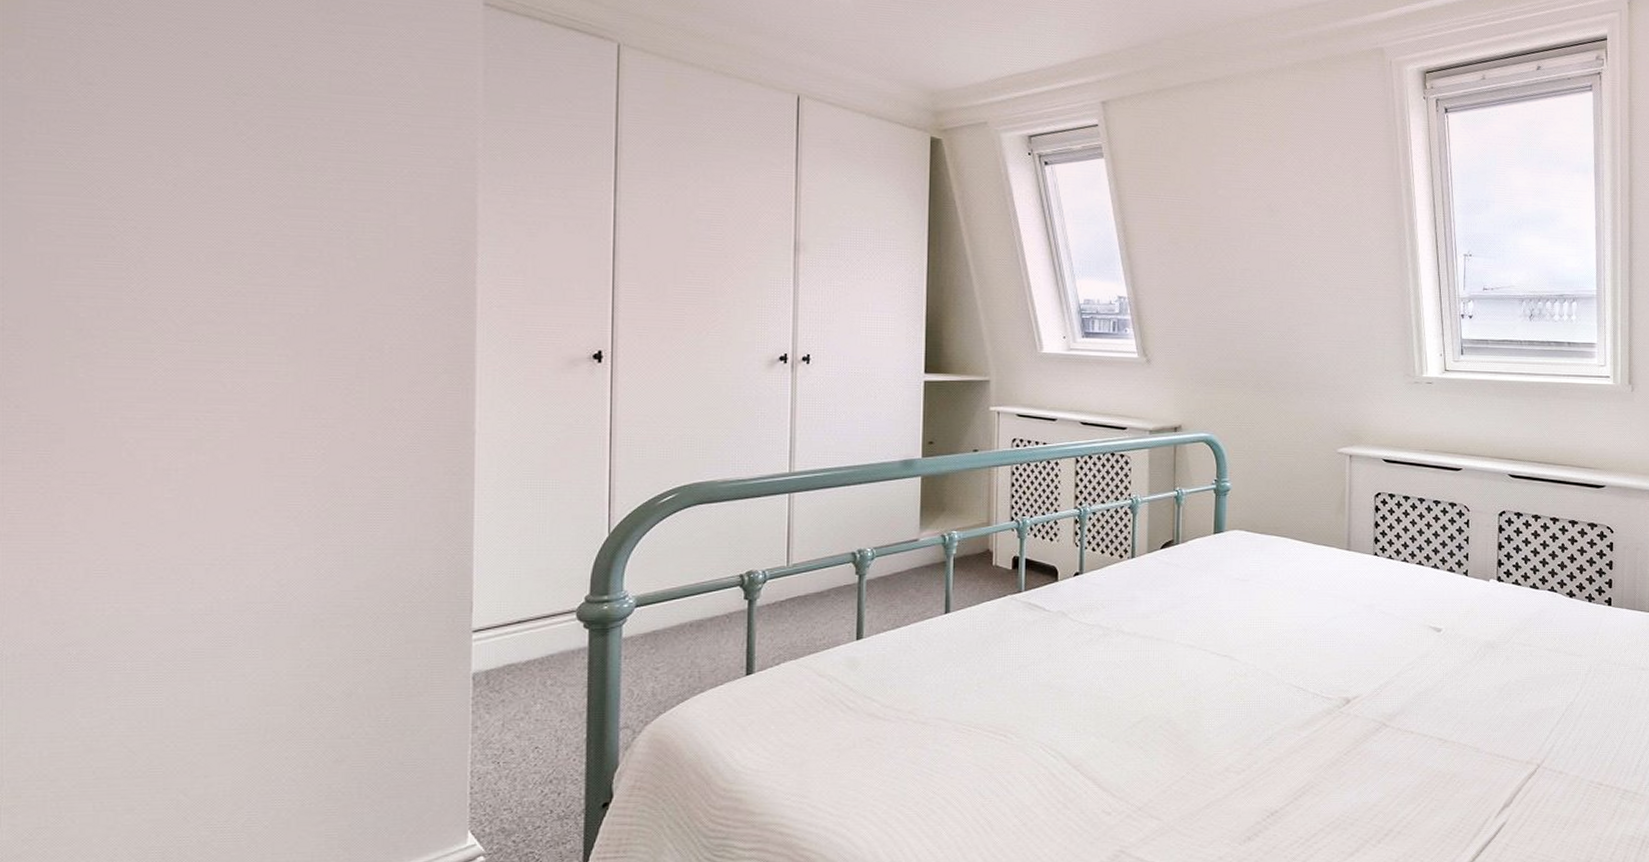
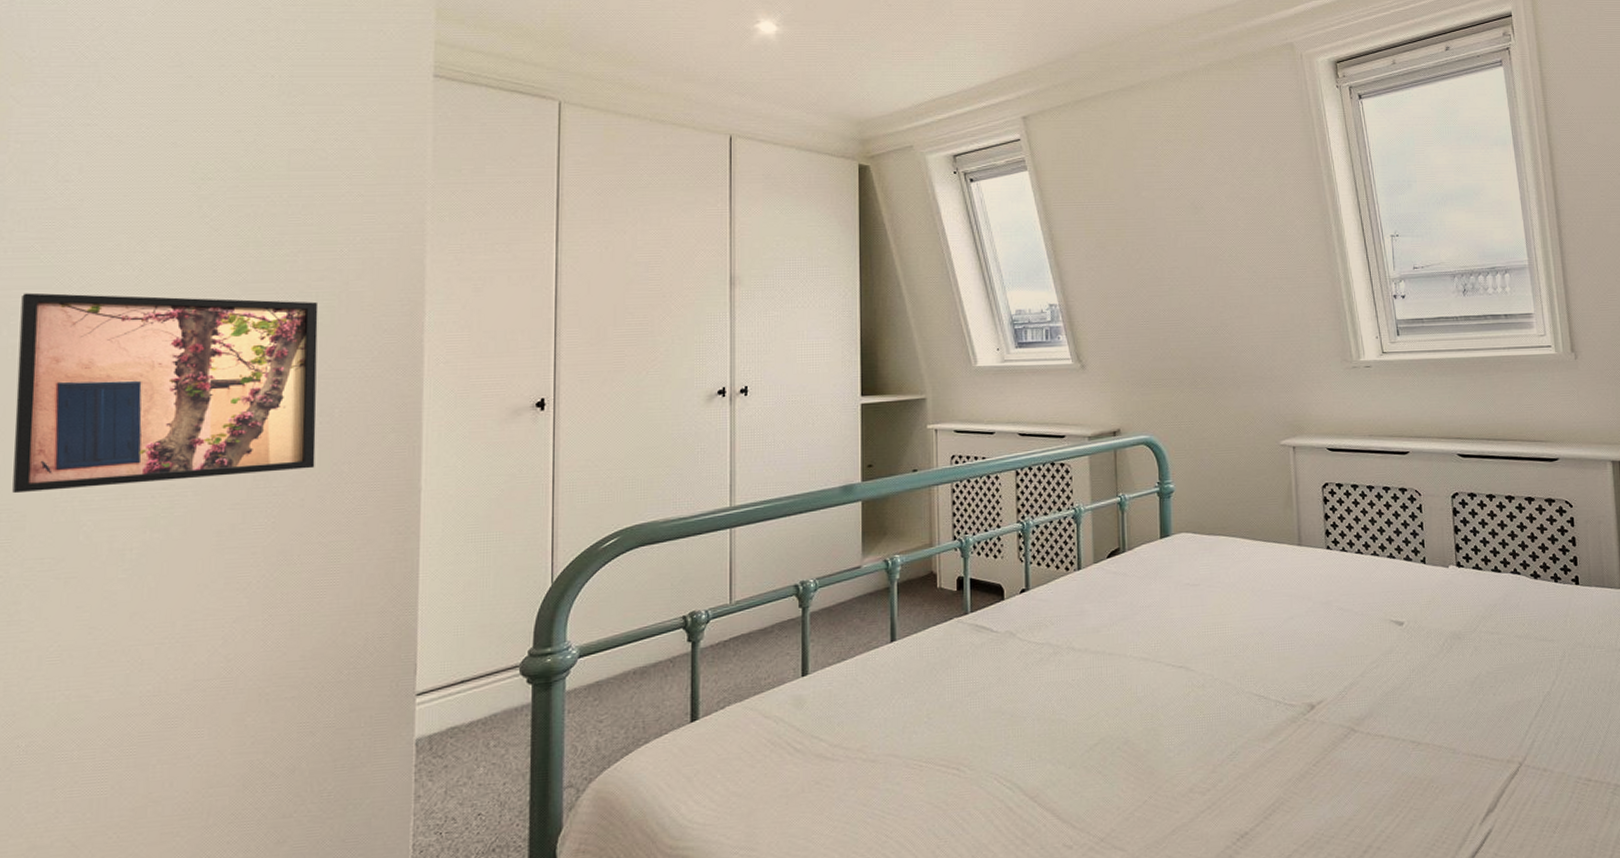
wall art: none [47,199,366,406] -> present [12,292,319,494]

